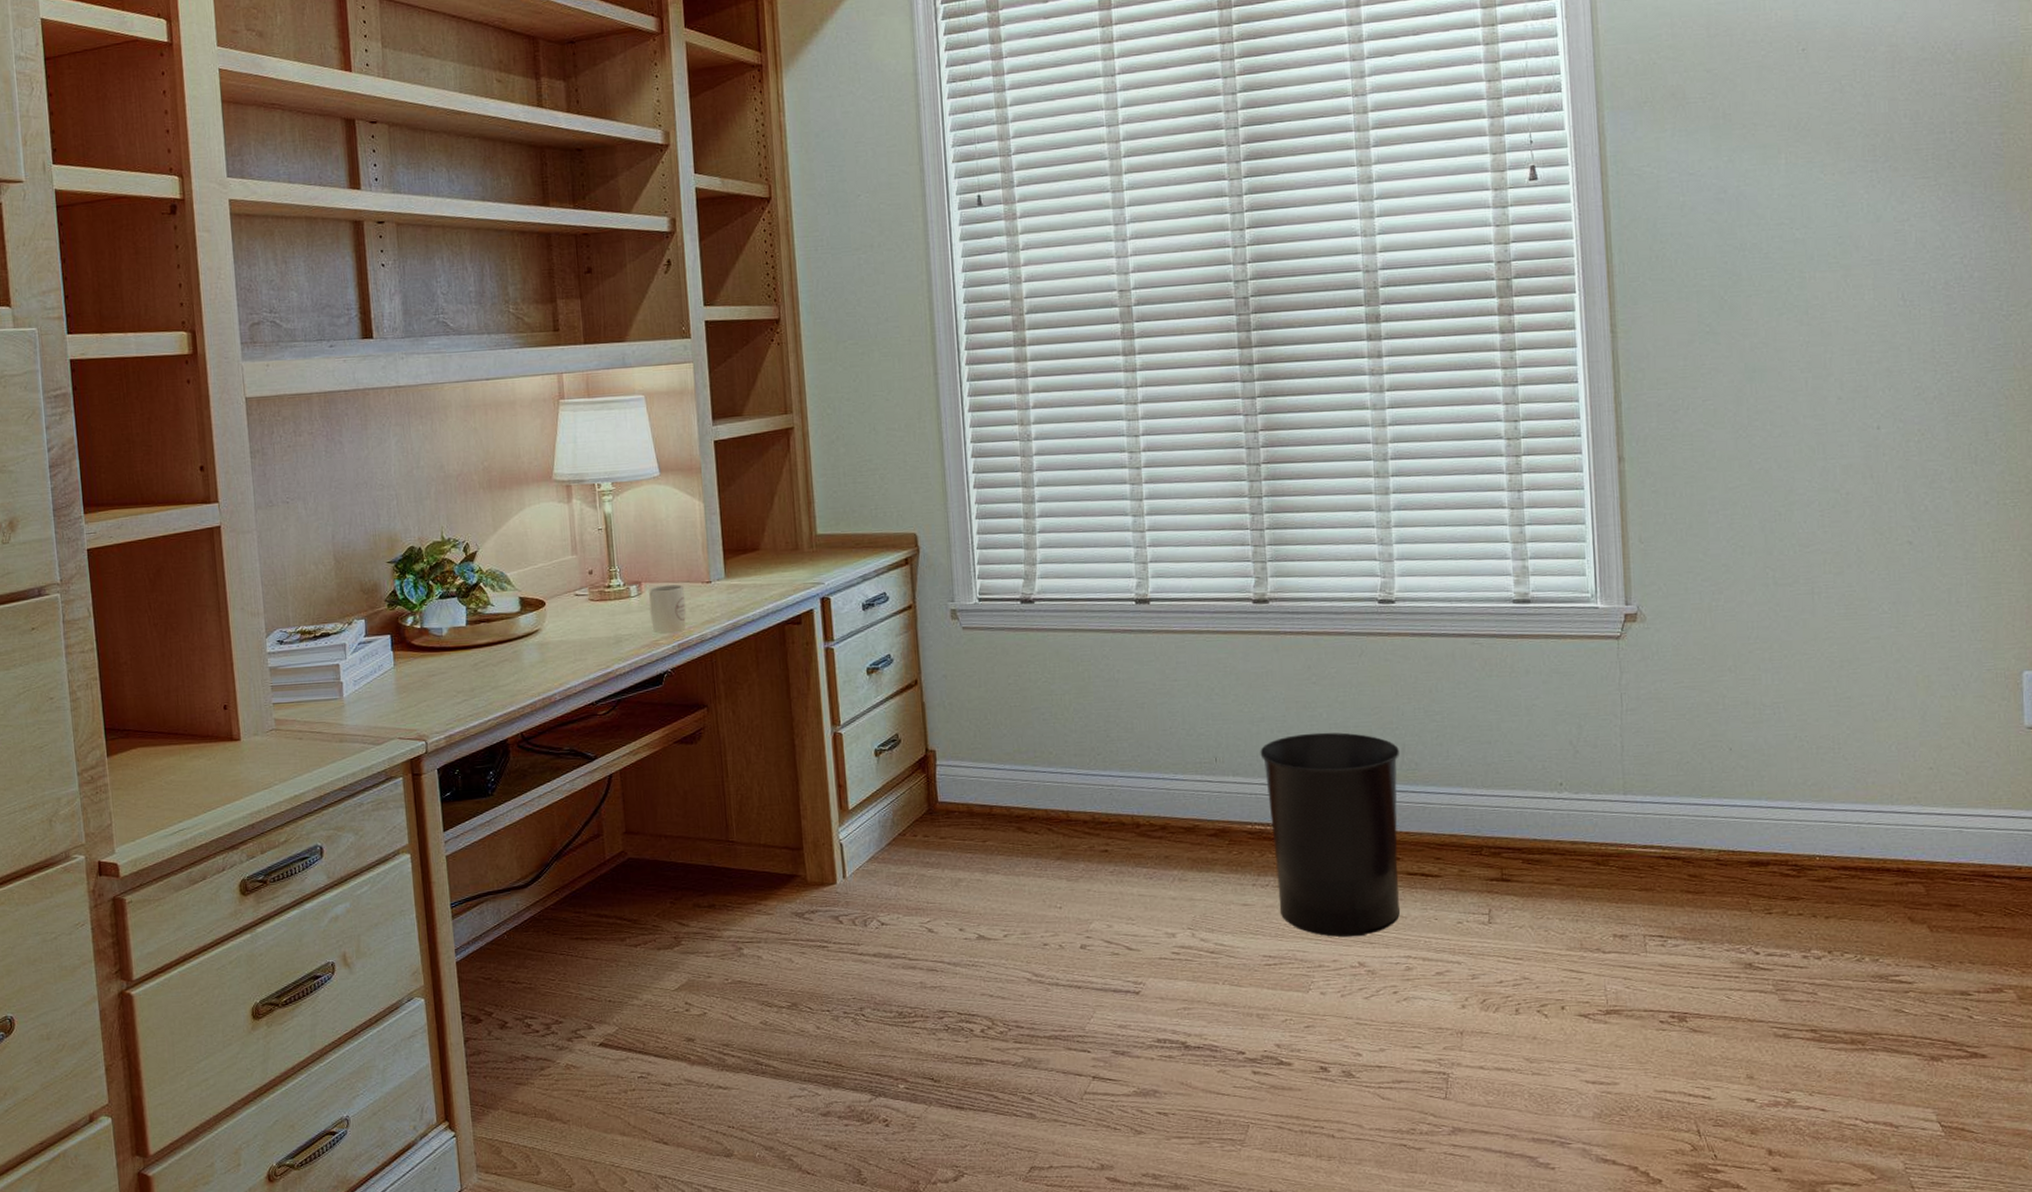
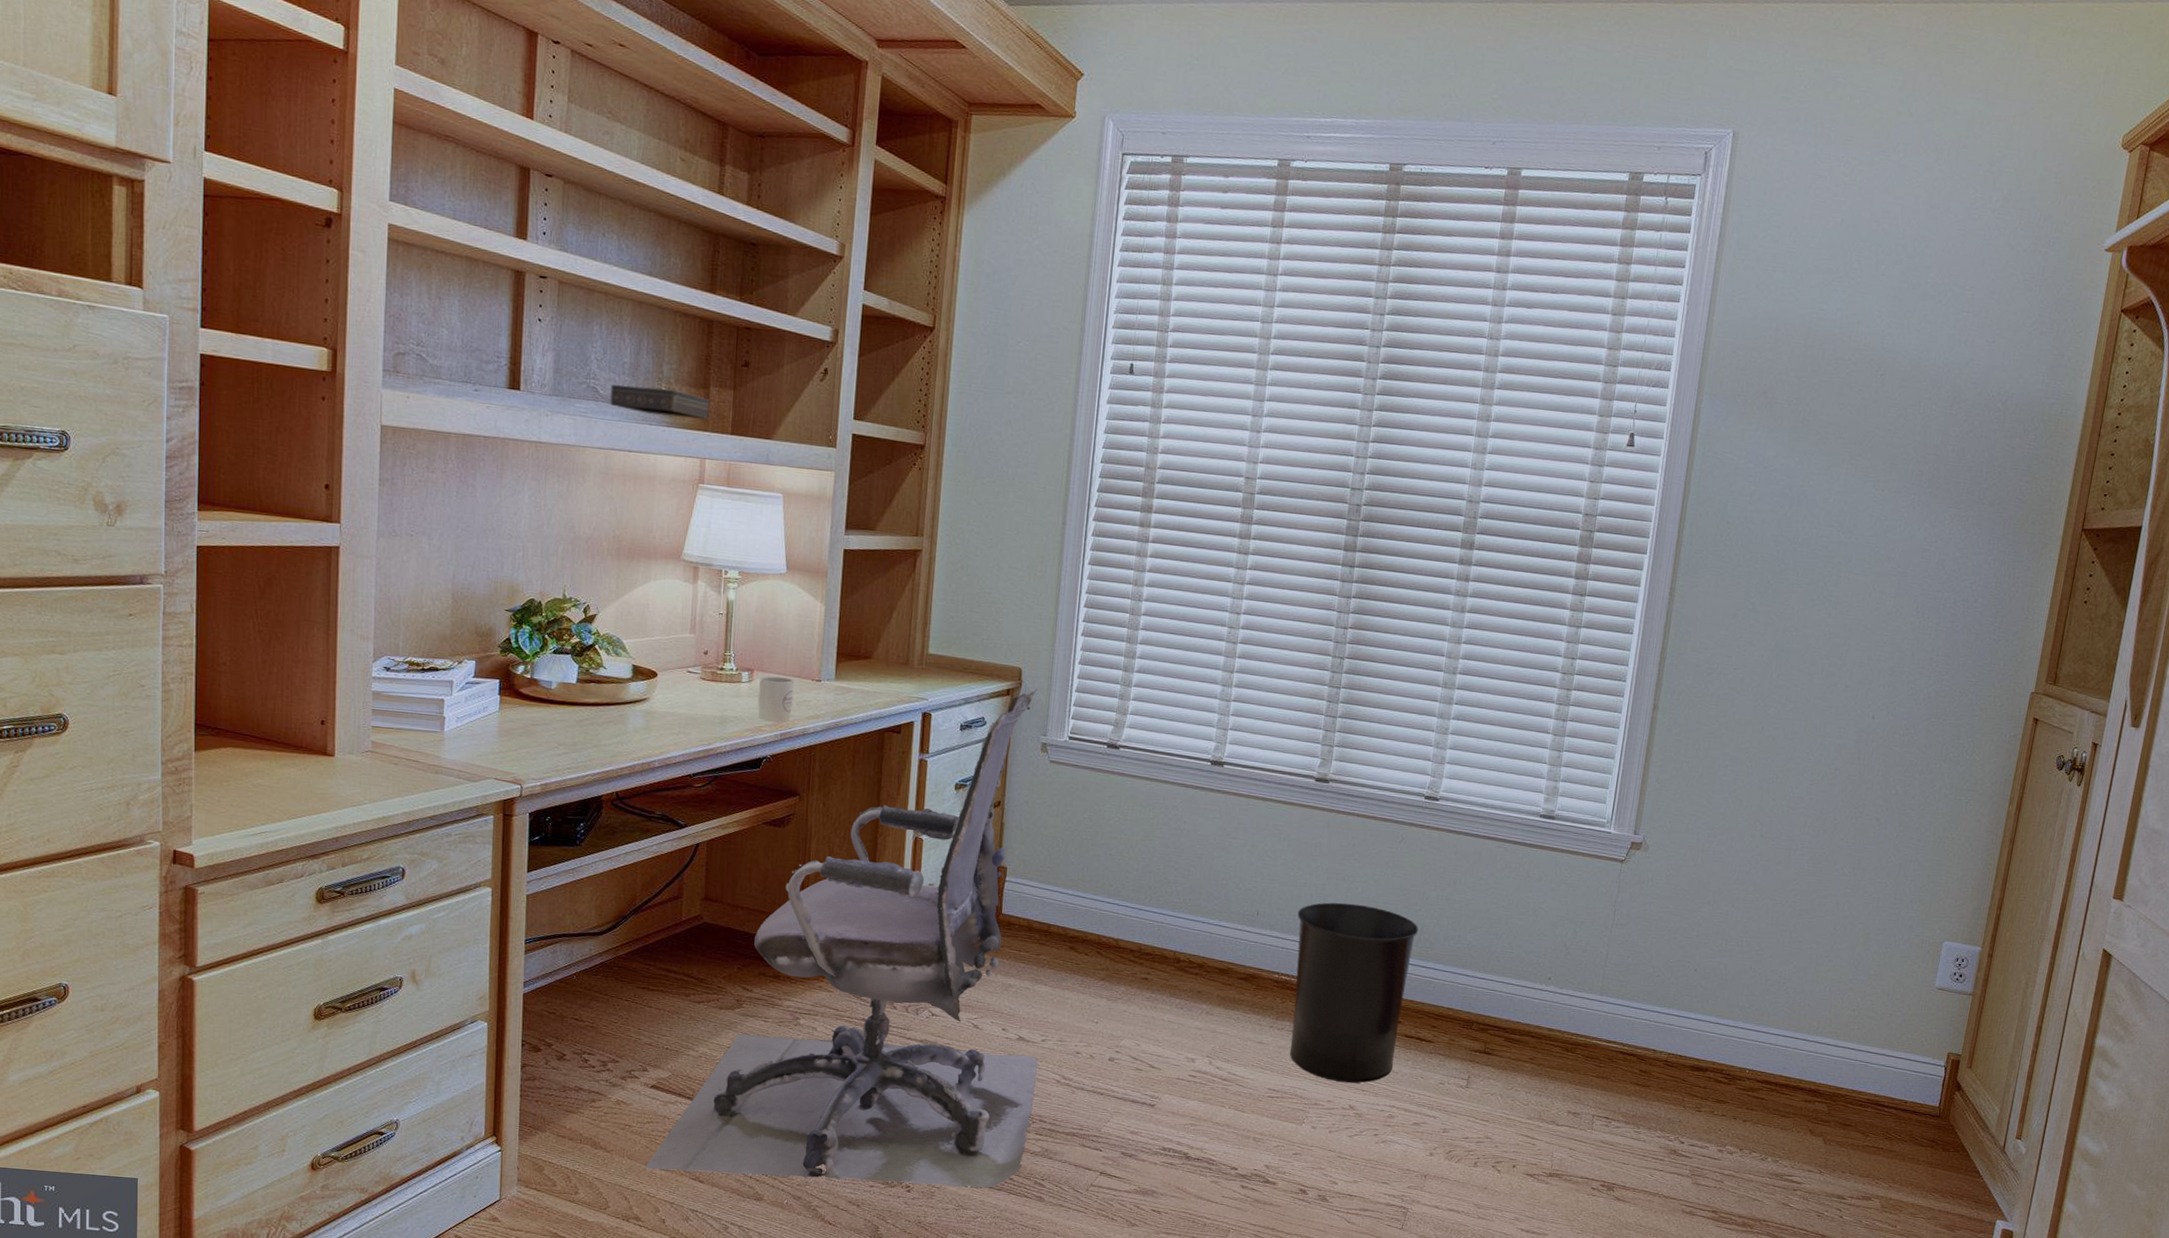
decorative box: none [460,310,560,339] -> present [610,384,710,420]
office chair: none [605,552,1007,1137] -> present [645,688,1039,1188]

